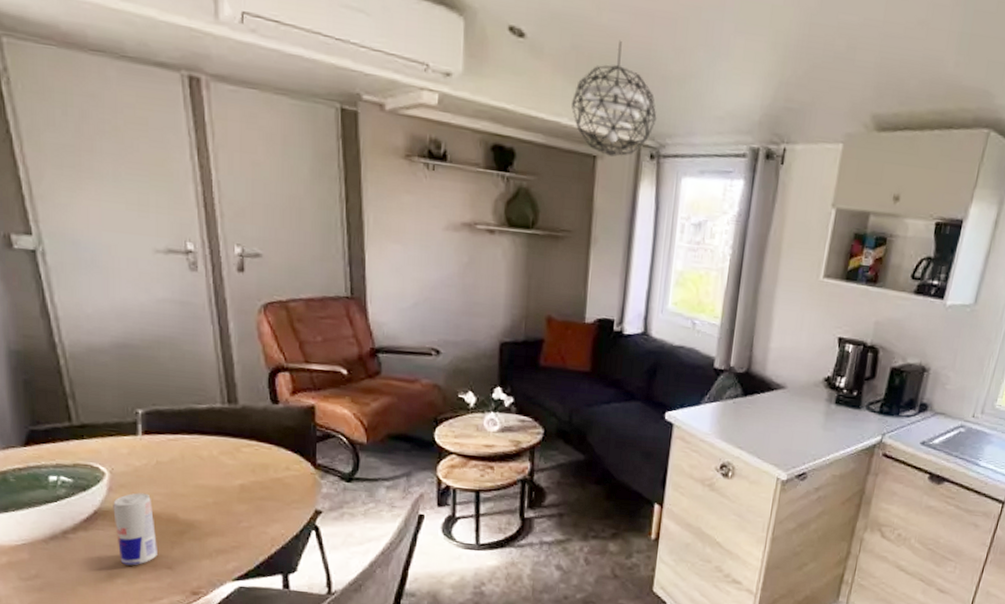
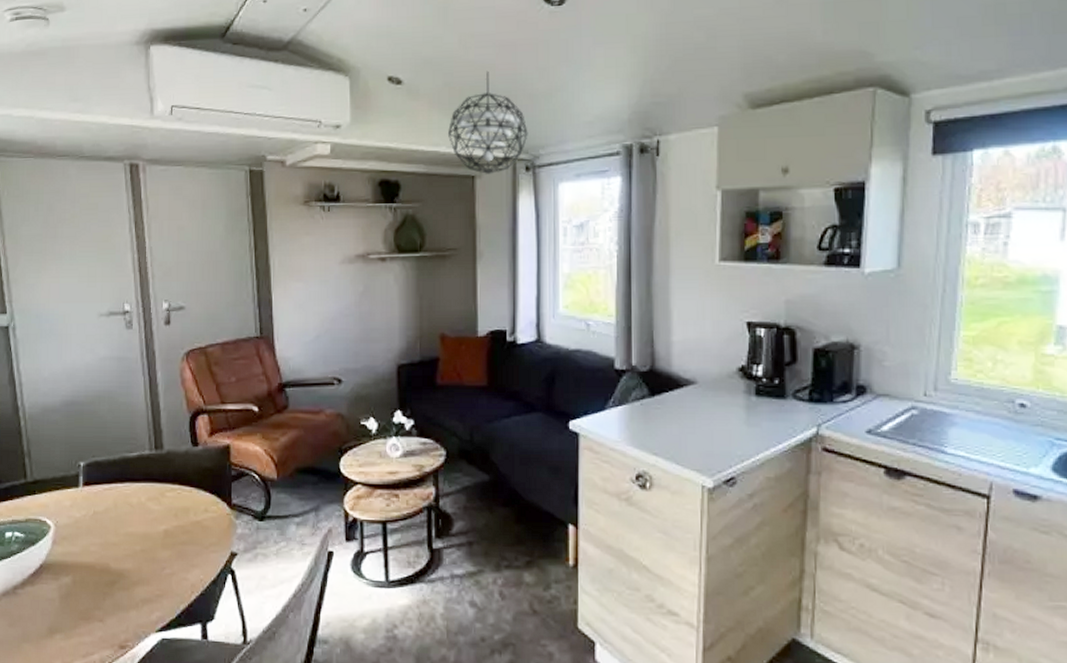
beverage can: present [113,493,157,566] -> none [56,544,91,620]

